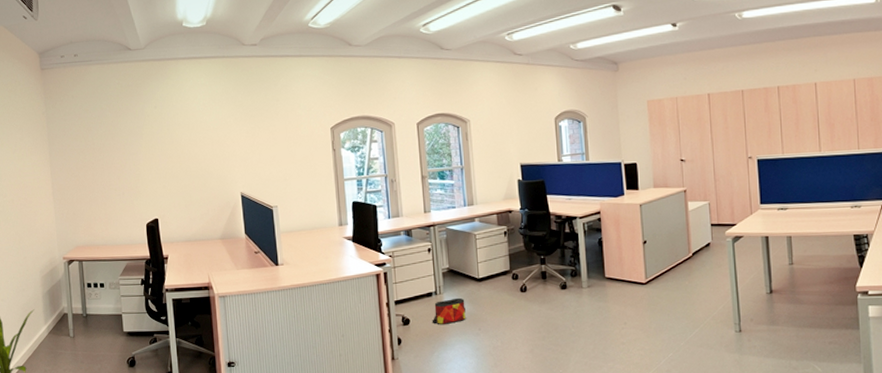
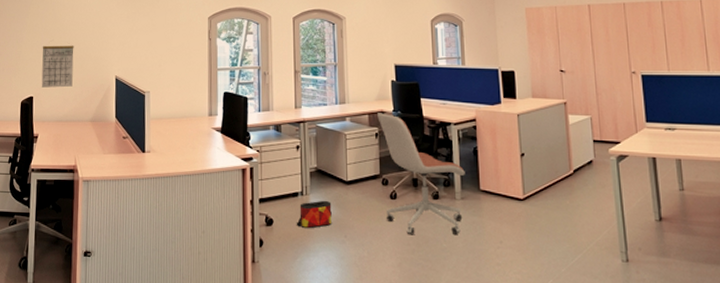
calendar: none [161,164,198,209] -> present [41,45,74,88]
office chair: none [505,212,591,324] -> present [377,113,465,235]

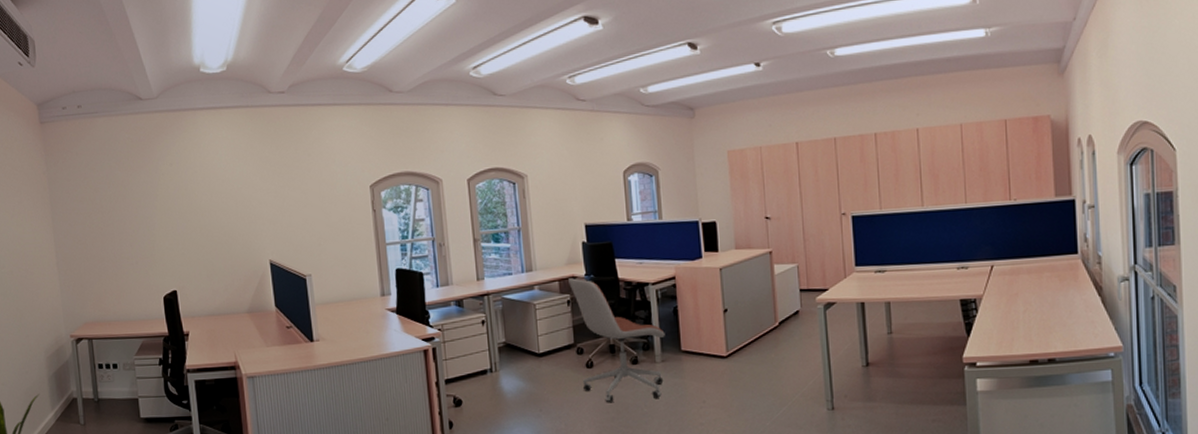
calendar: present [41,45,74,88] -> none [179,229,221,280]
bag: present [296,200,332,229] -> none [487,375,525,406]

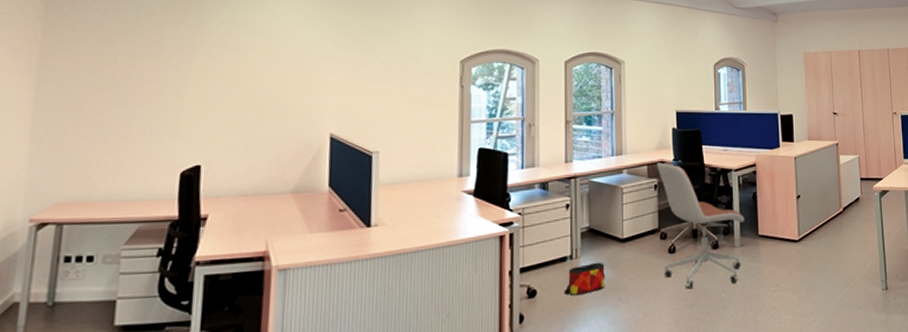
bag: none [487,375,525,406] -> present [563,262,605,296]

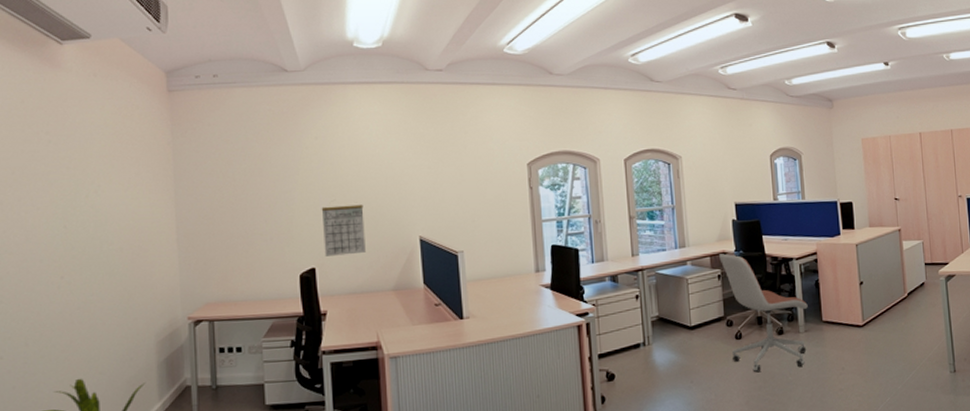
calendar: none [214,96,269,153] -> present [321,204,366,256]
bag: present [563,262,605,296] -> none [639,348,677,380]

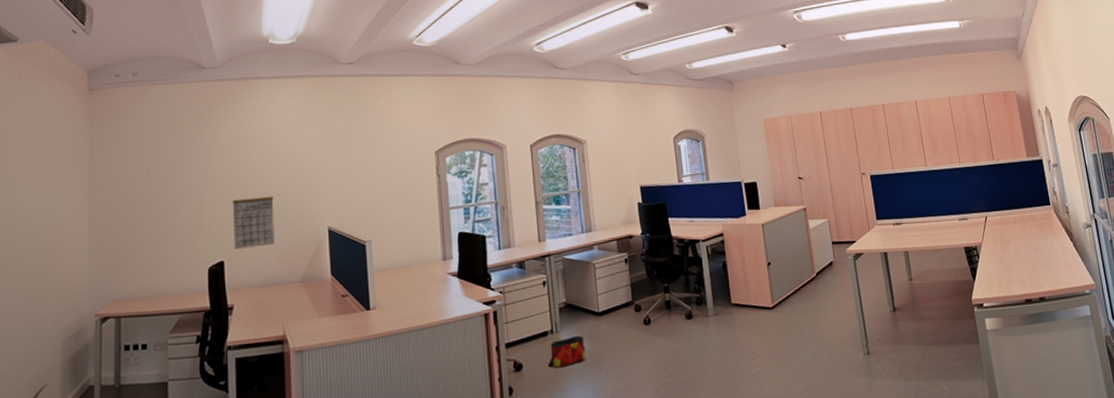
bag: none [639,348,677,380] -> present [547,335,586,369]
office chair: present [719,254,808,373] -> none [626,237,717,359]

